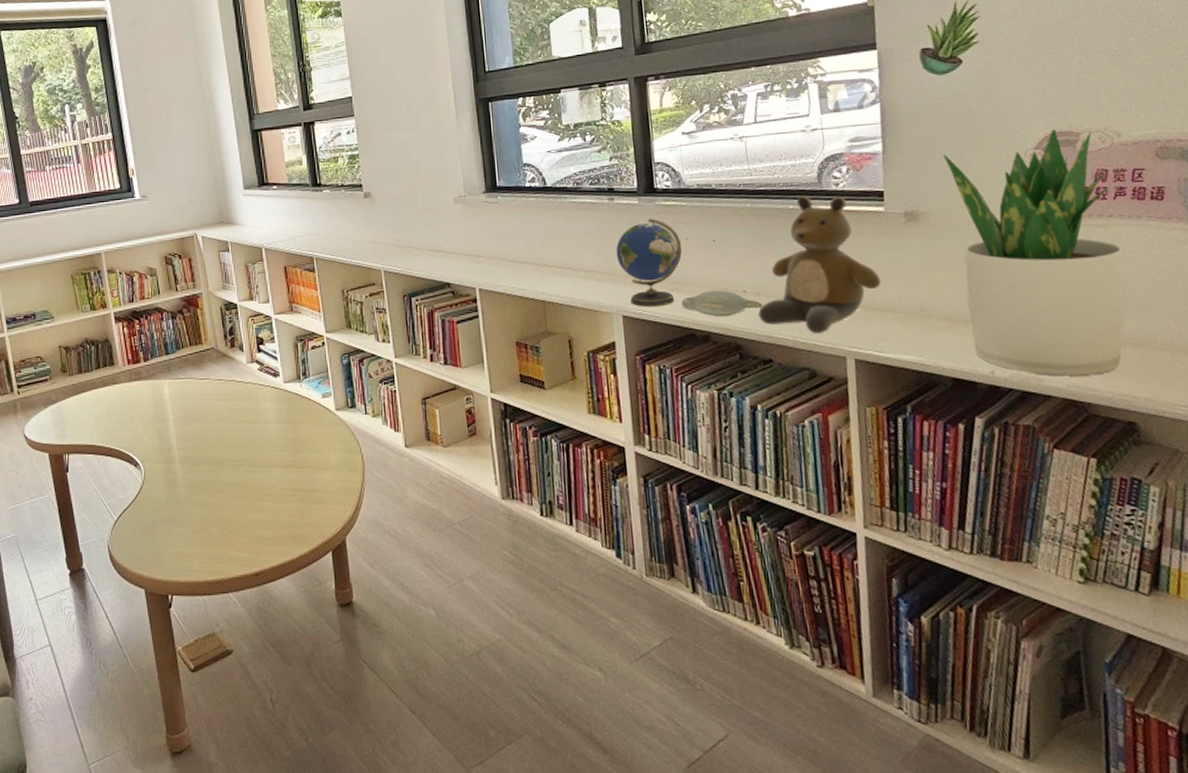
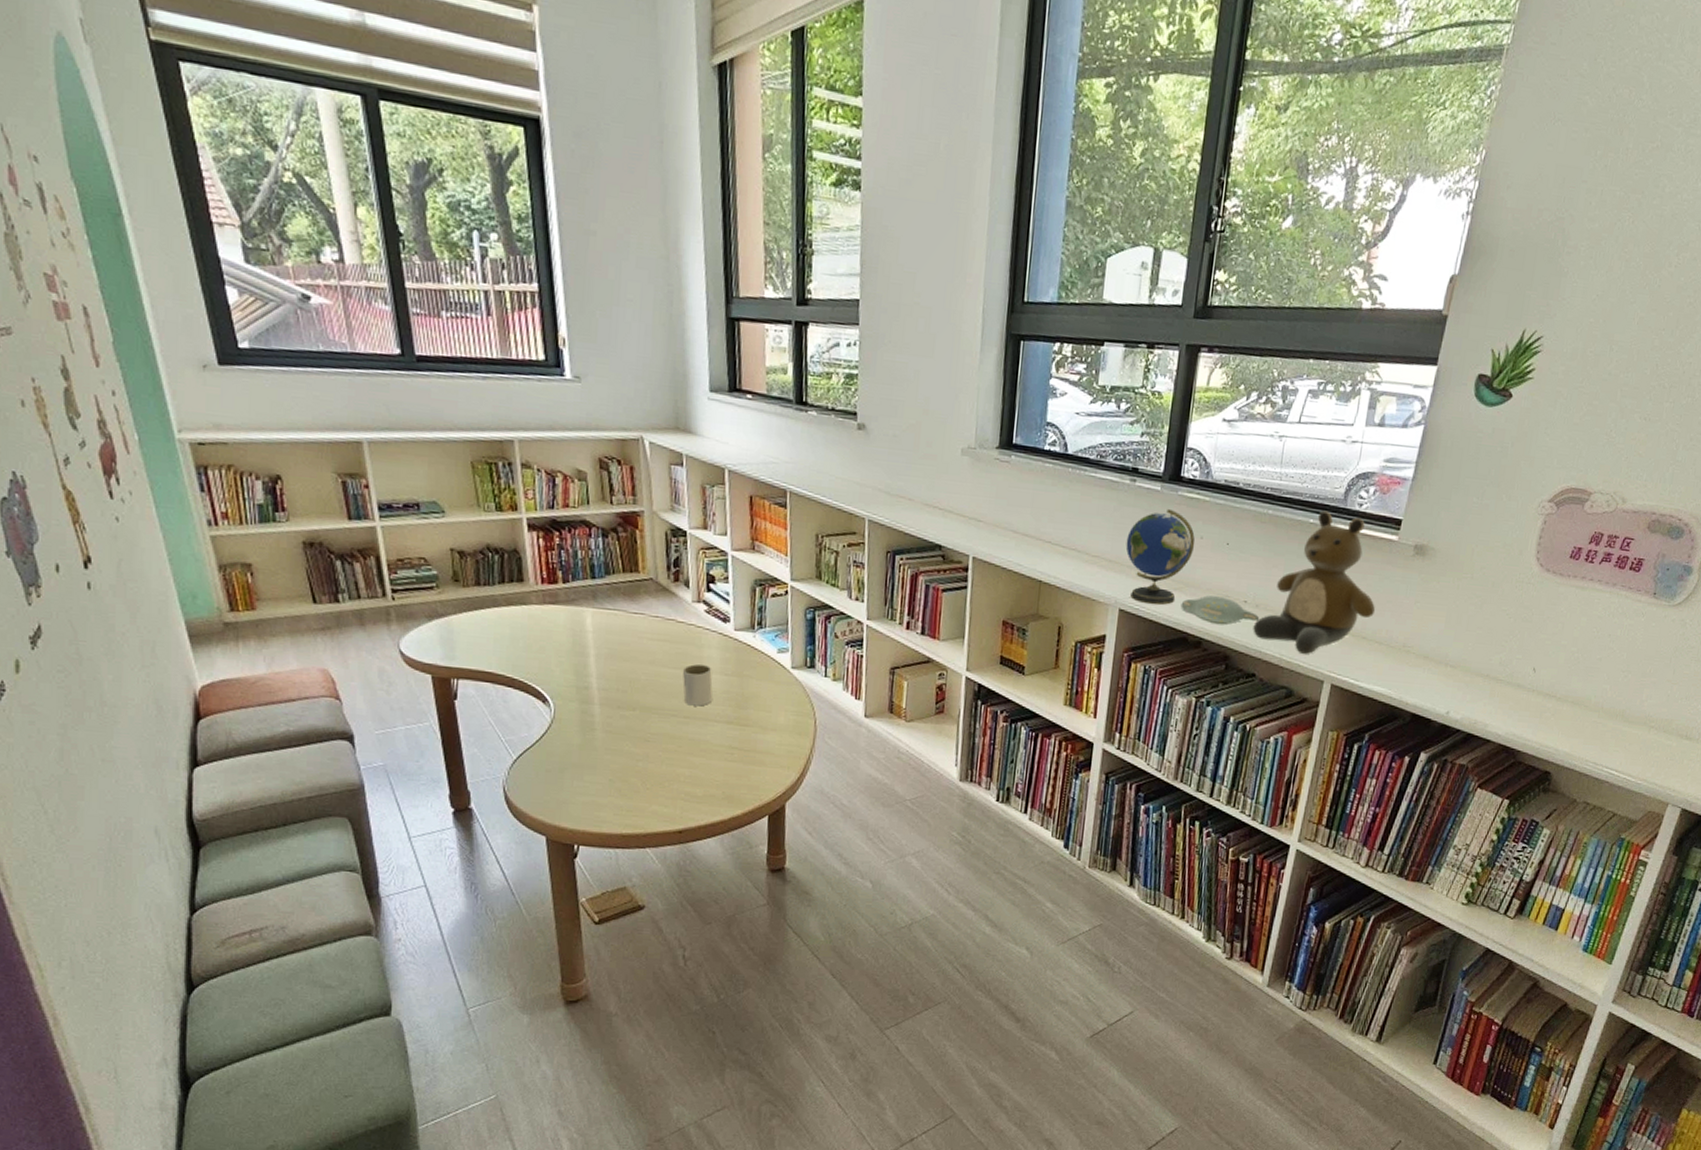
cup: none [244,416,273,455] -> present [682,663,713,706]
planter: present [943,129,1126,376] -> none [1439,484,1602,726]

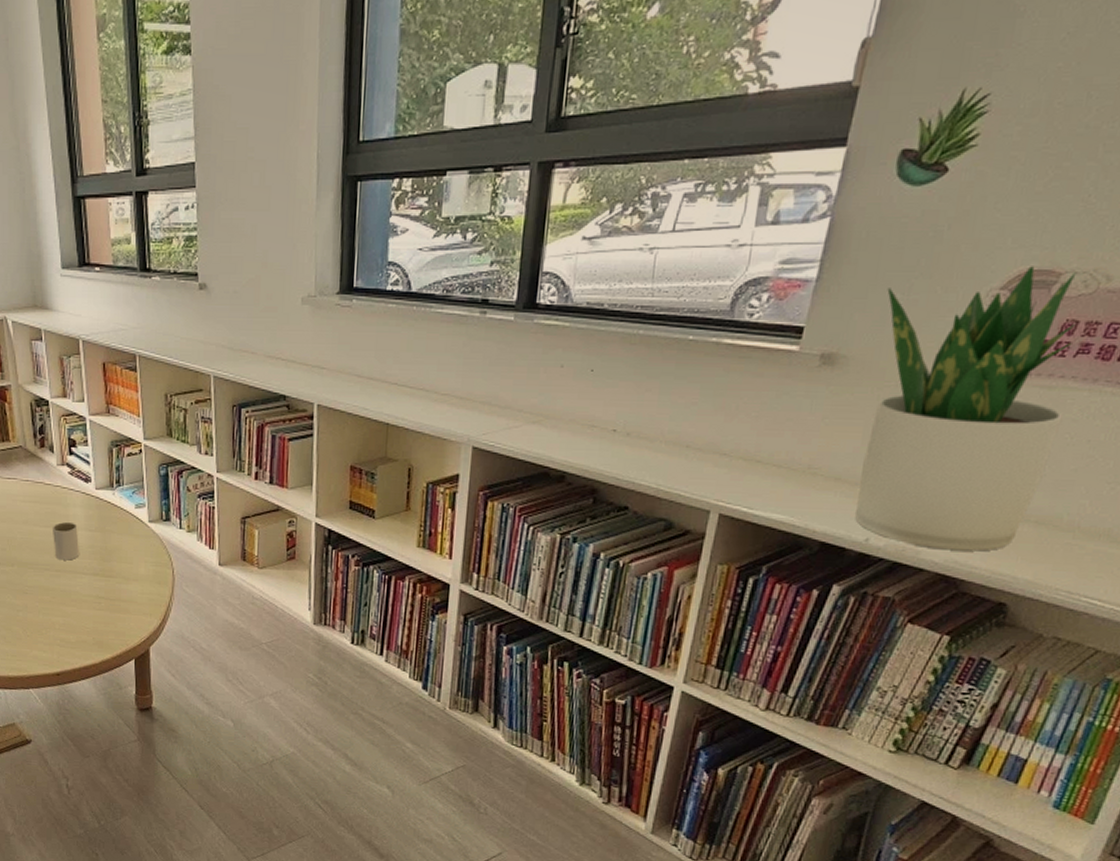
globe: present [1125,508,1195,606] -> none [477,338,555,441]
plush toy: present [1180,595,1260,625] -> none [540,427,632,457]
bear: present [1253,510,1376,655] -> none [624,325,773,484]
planter: none [1439,484,1602,726] -> present [855,266,1077,552]

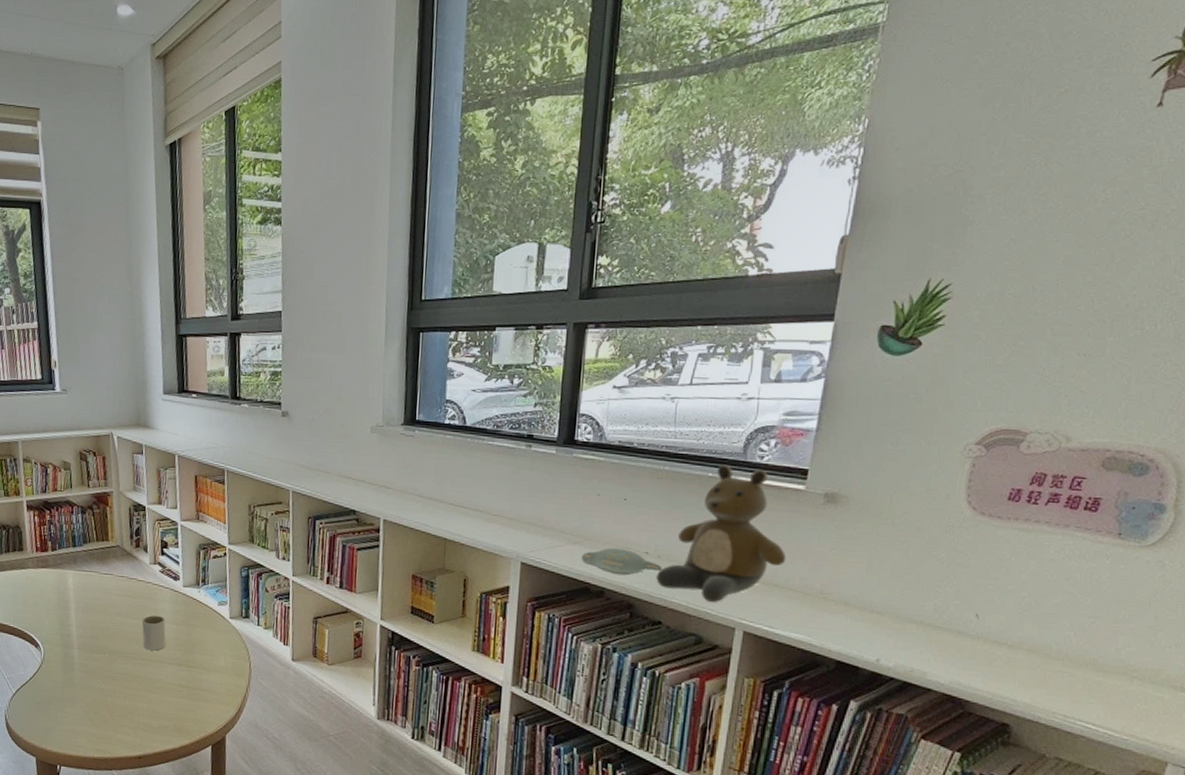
plush toy: none [540,427,632,457] -> present [581,548,663,576]
bear: none [624,325,773,484] -> present [656,464,787,603]
planter: present [855,266,1077,552] -> none [866,426,1044,675]

